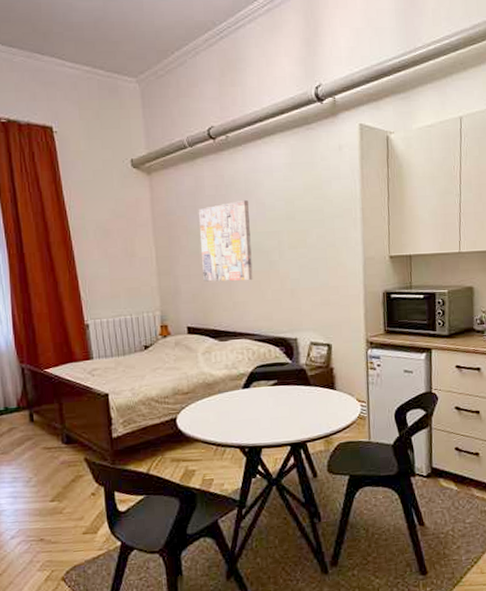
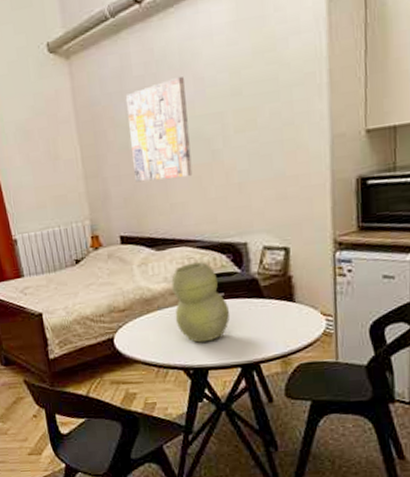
vase: none [232,353,282,424] -> present [171,262,230,343]

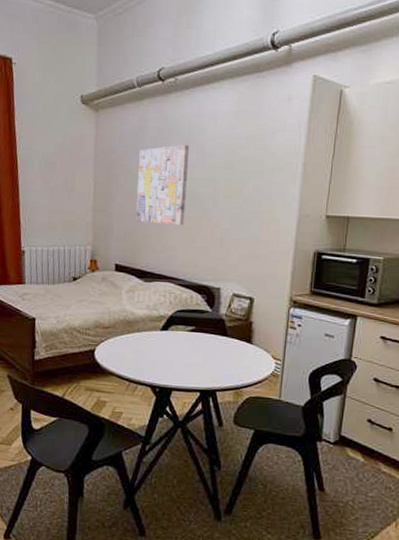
vase: present [171,262,230,343] -> none [151,297,198,366]

